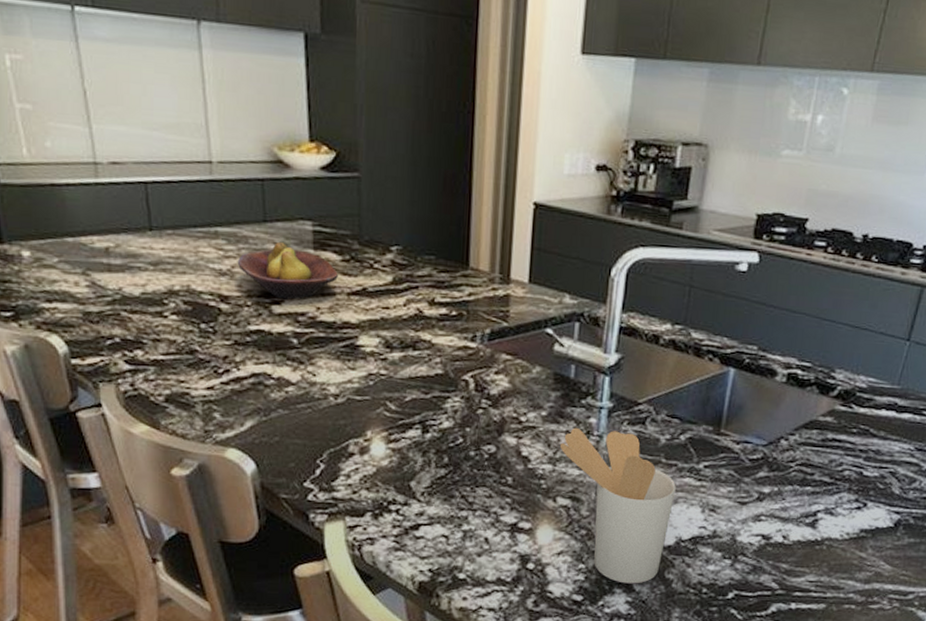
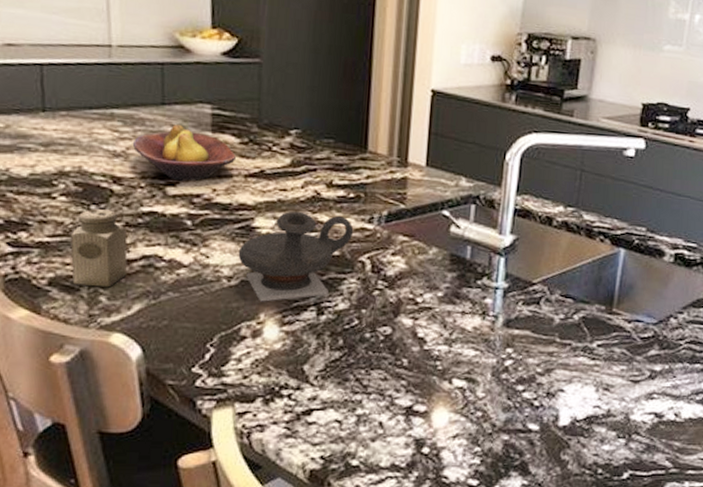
salt shaker: none [182,327,239,405] -> present [70,209,128,288]
teapot: none [344,329,457,420] -> present [238,211,354,302]
utensil holder: present [559,427,676,584] -> none [455,308,570,466]

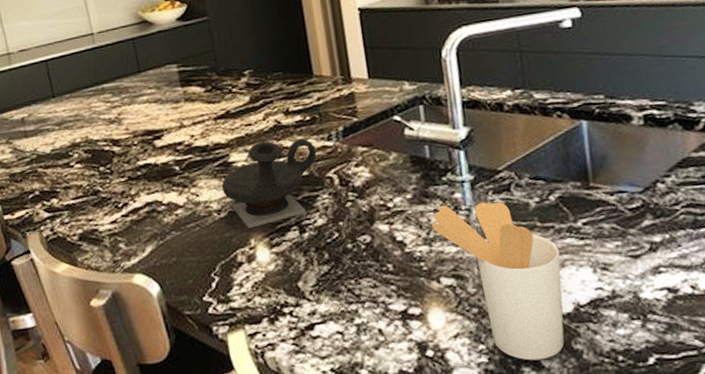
salt shaker: present [70,209,128,288] -> none [88,168,137,237]
fruit bowl: present [132,125,237,182] -> none [122,86,205,134]
utensil holder: none [455,308,570,466] -> present [431,201,565,361]

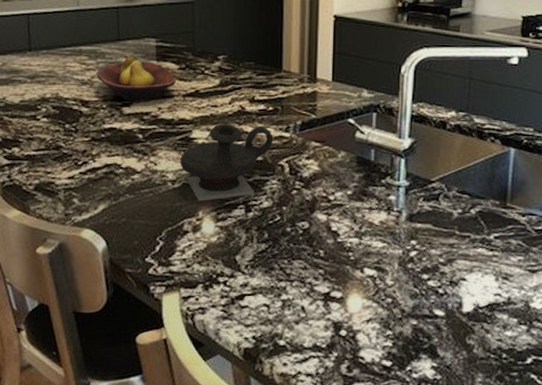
fruit bowl: none [122,86,205,134] -> present [96,56,177,102]
utensil holder: present [431,201,565,361] -> none [364,204,470,350]

